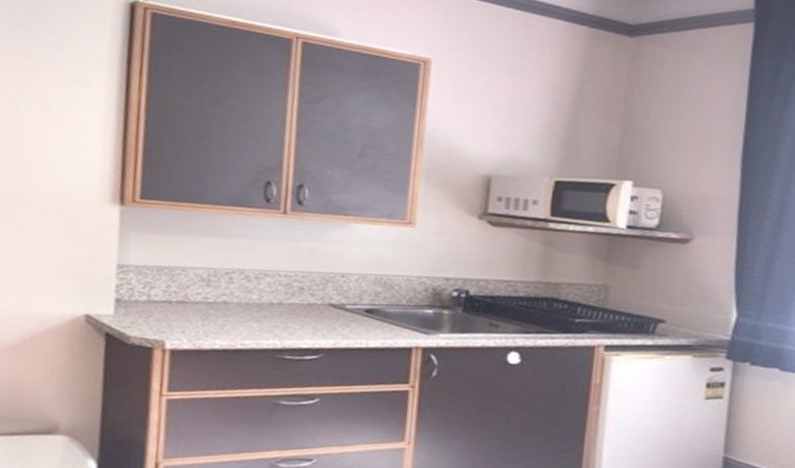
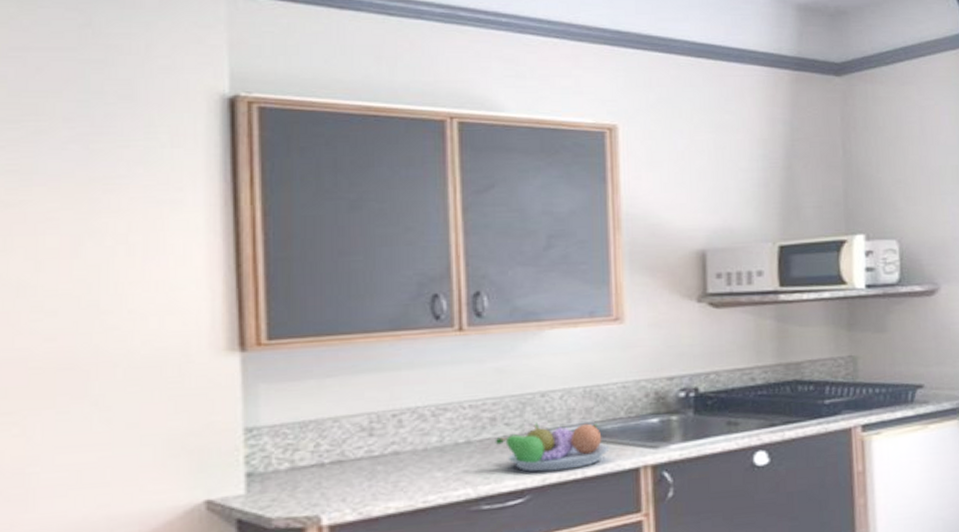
fruit bowl: none [301,296,390,339] -> present [495,421,610,472]

